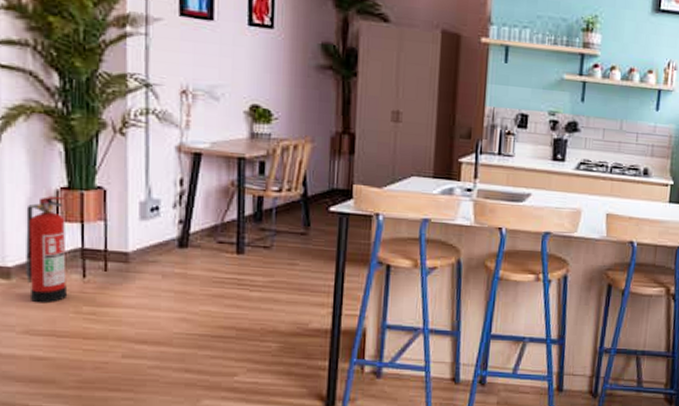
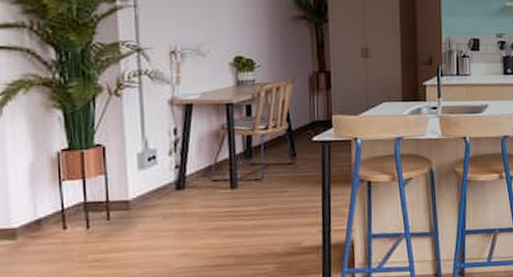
fire extinguisher: present [26,196,68,303] -> none [29,157,73,258]

